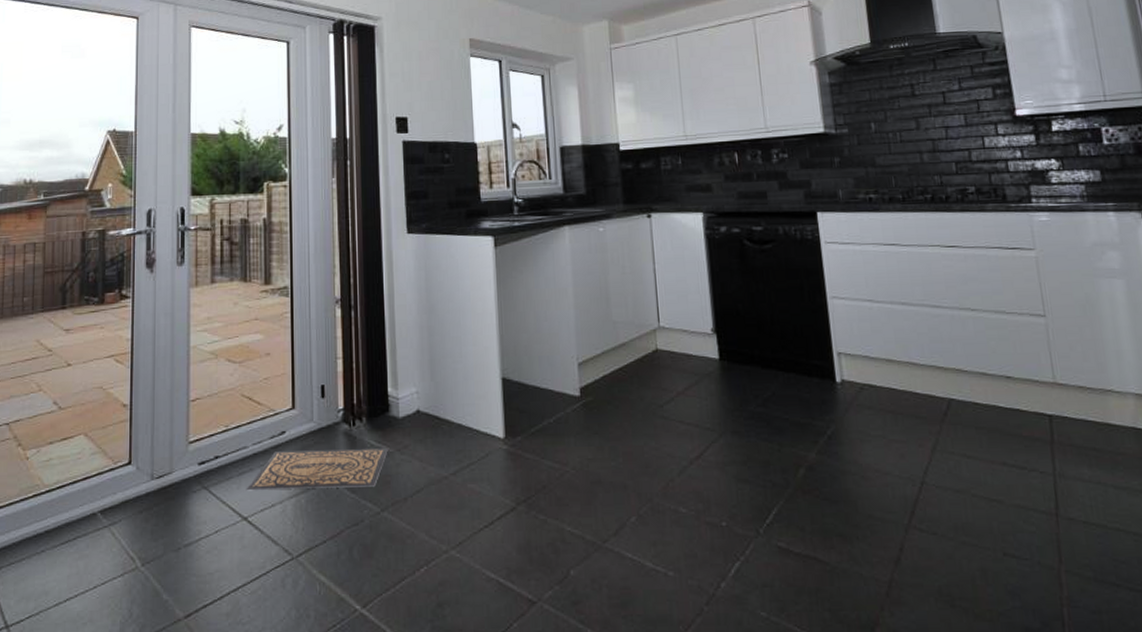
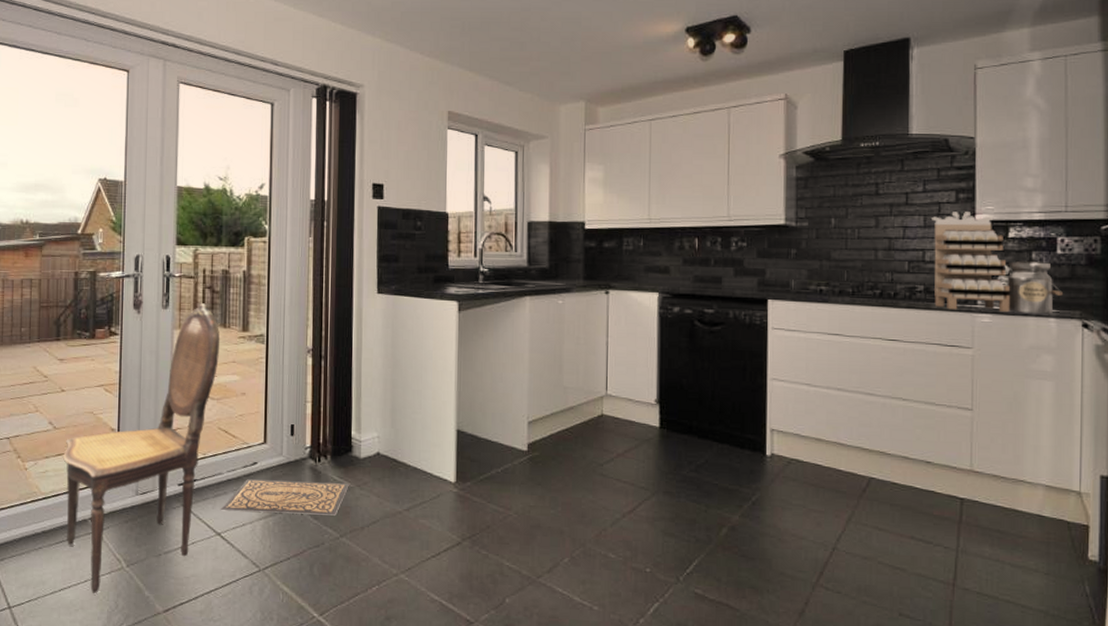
dining chair: none [69,257,240,601] -> present [63,303,220,593]
spice rack: none [972,107,1117,210] -> present [932,211,1063,314]

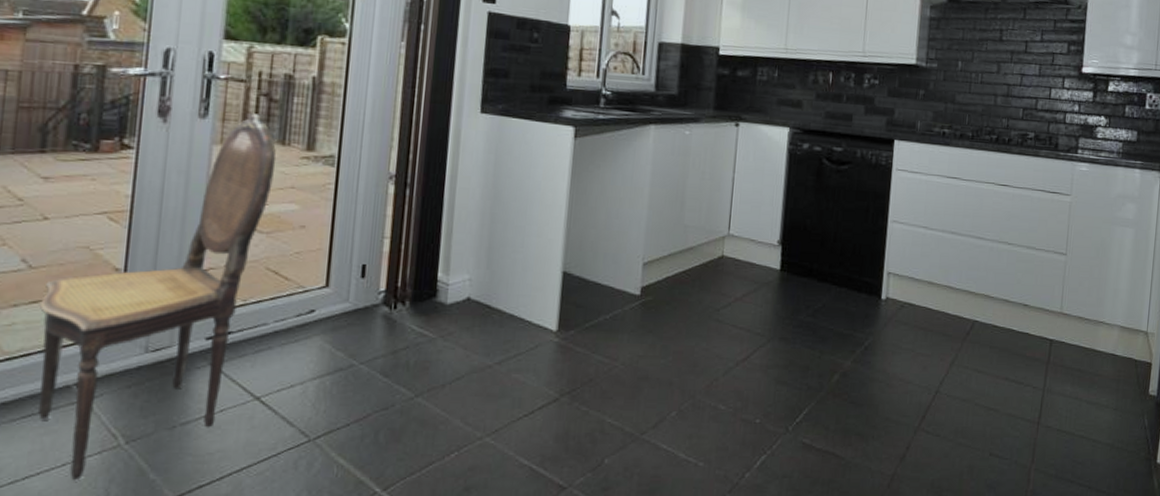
doormat: present [220,479,349,516] -> none [261,330,431,372]
spice rack: present [932,211,1063,314] -> none [1042,63,1147,165]

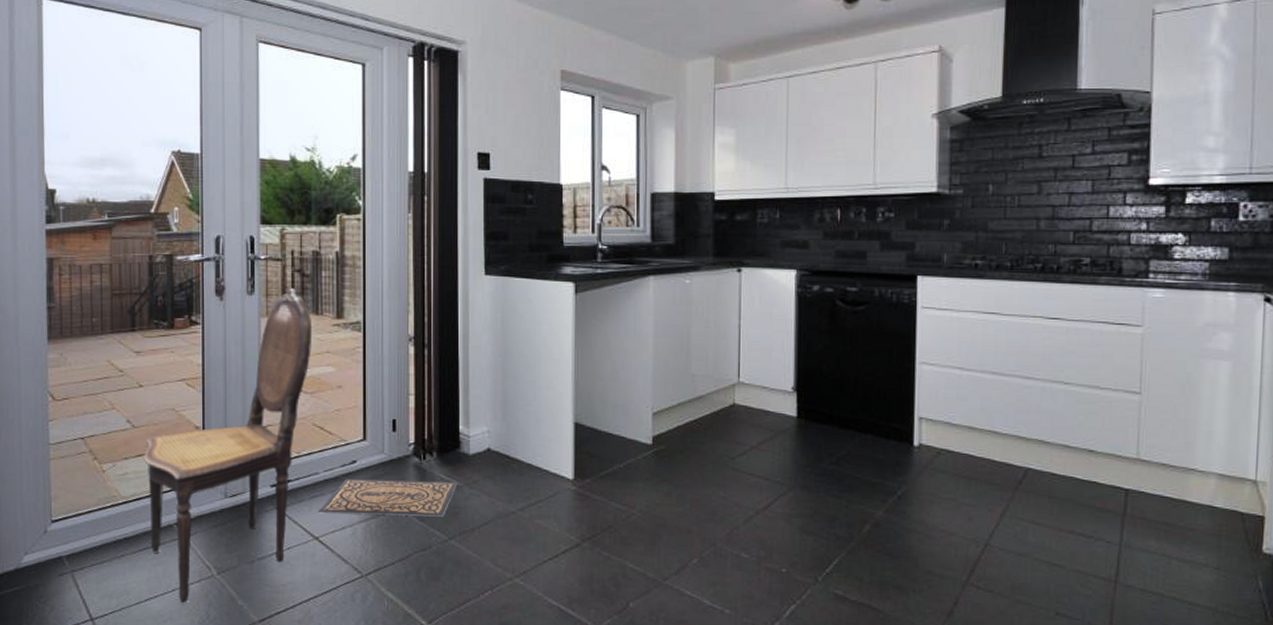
doormat: none [261,330,431,372] -> present [317,479,458,517]

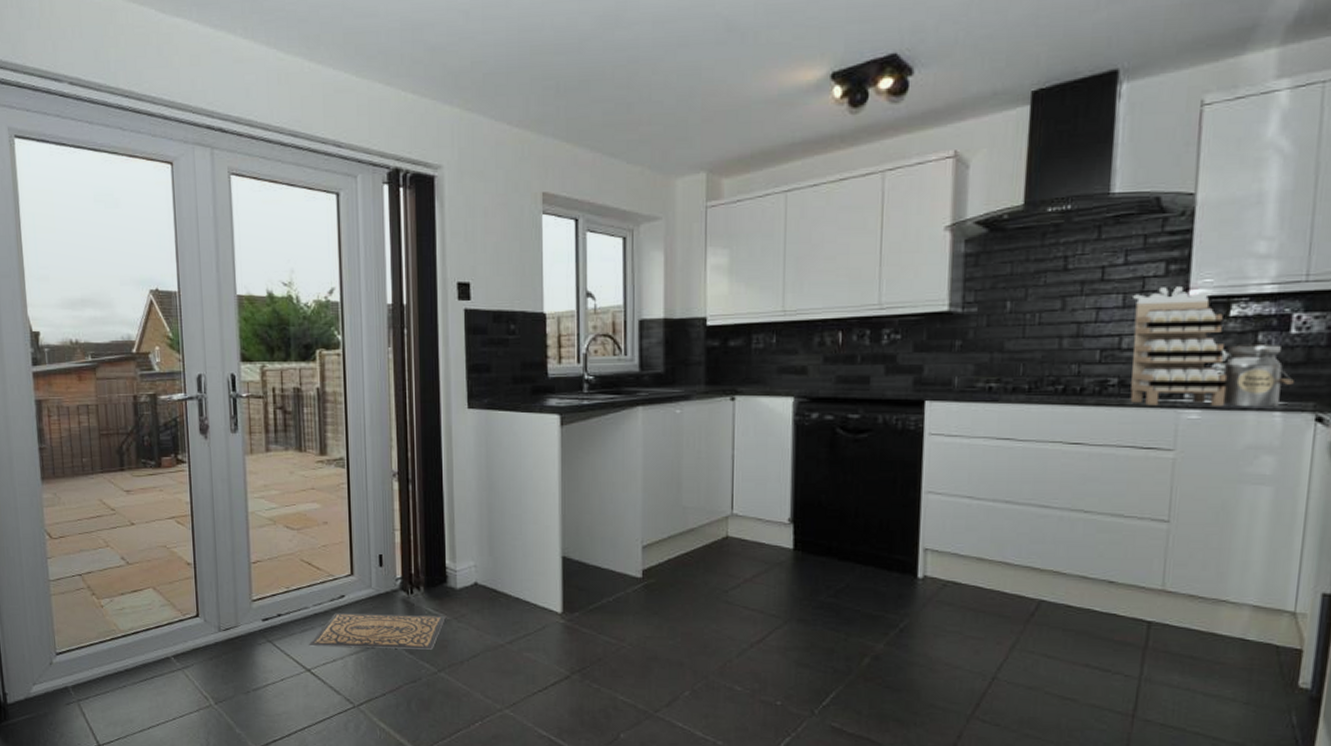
dining chair: present [144,288,311,603] -> none [139,425,296,731]
spice rack: none [1101,175,1244,288] -> present [1130,287,1294,407]

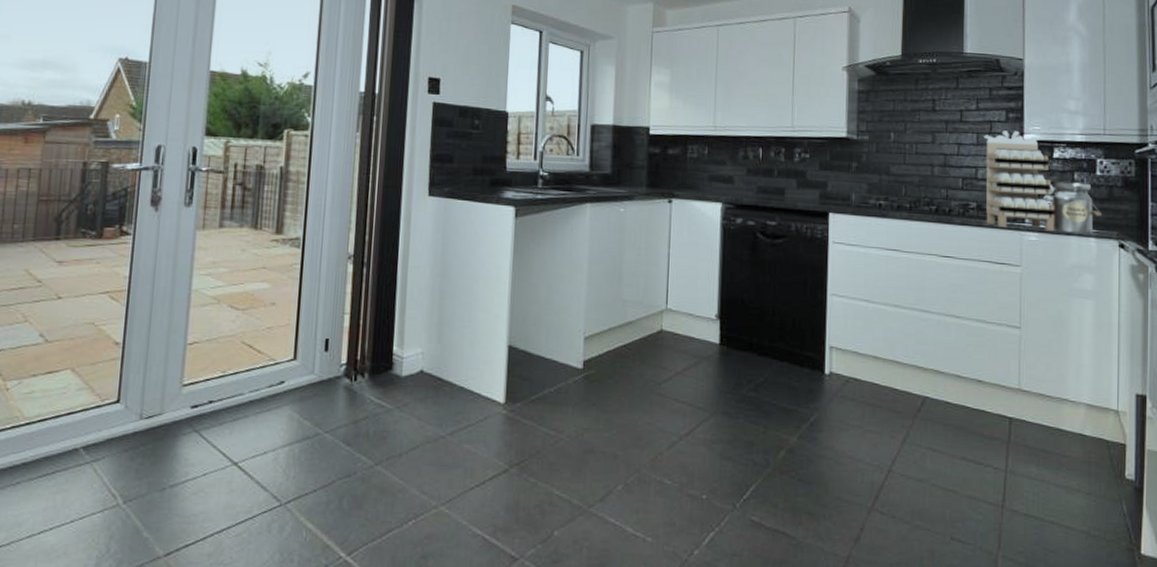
doormat: present [308,613,446,650] -> none [238,400,388,441]

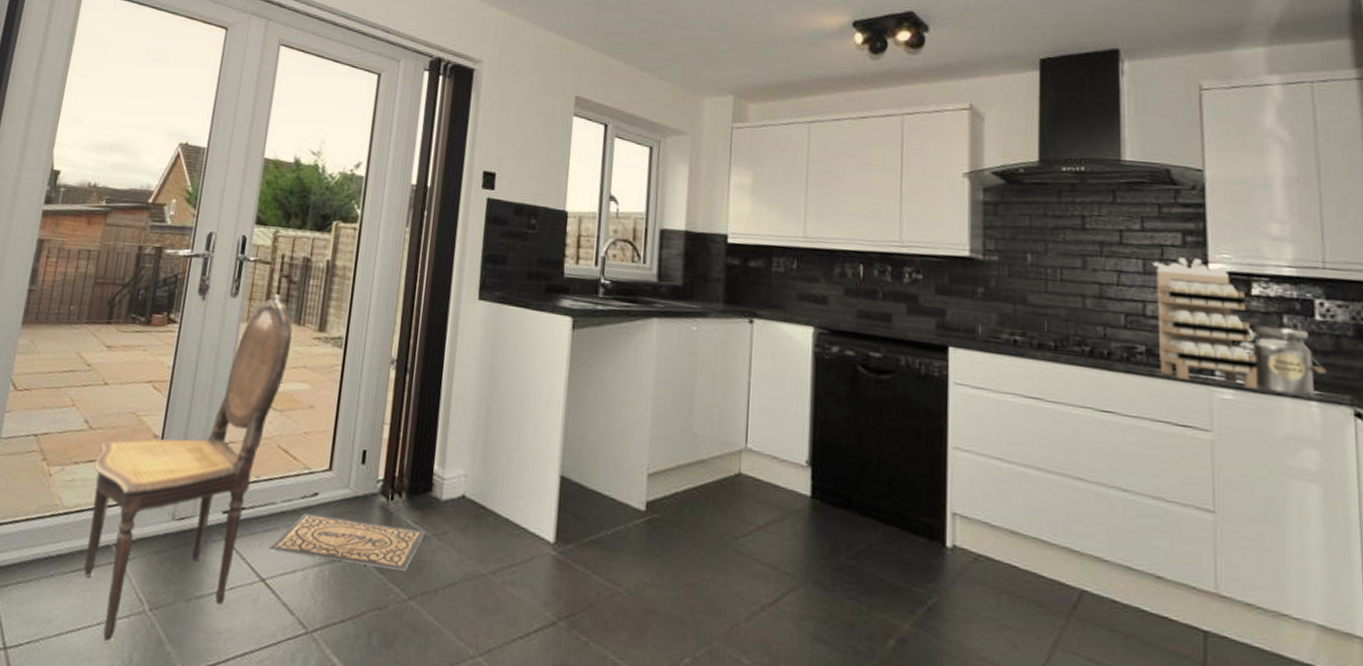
dining chair: none [52,201,250,536] -> present [84,294,293,641]
doormat: none [238,400,388,441] -> present [268,513,426,571]

